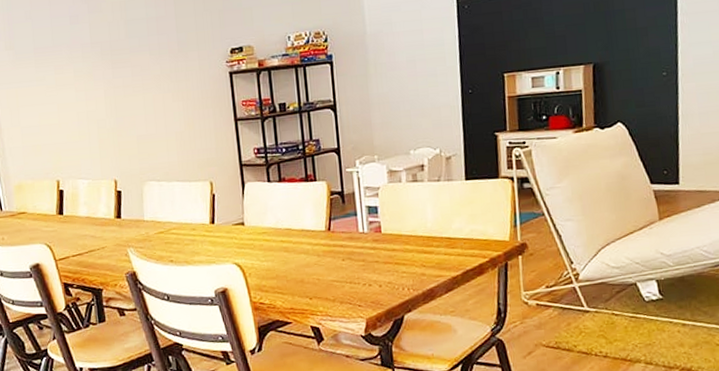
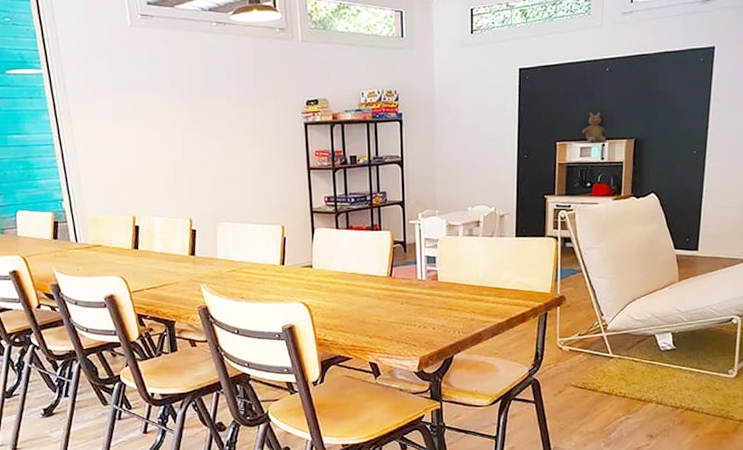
teddy bear: none [532,37,560,72] -> present [582,112,607,143]

